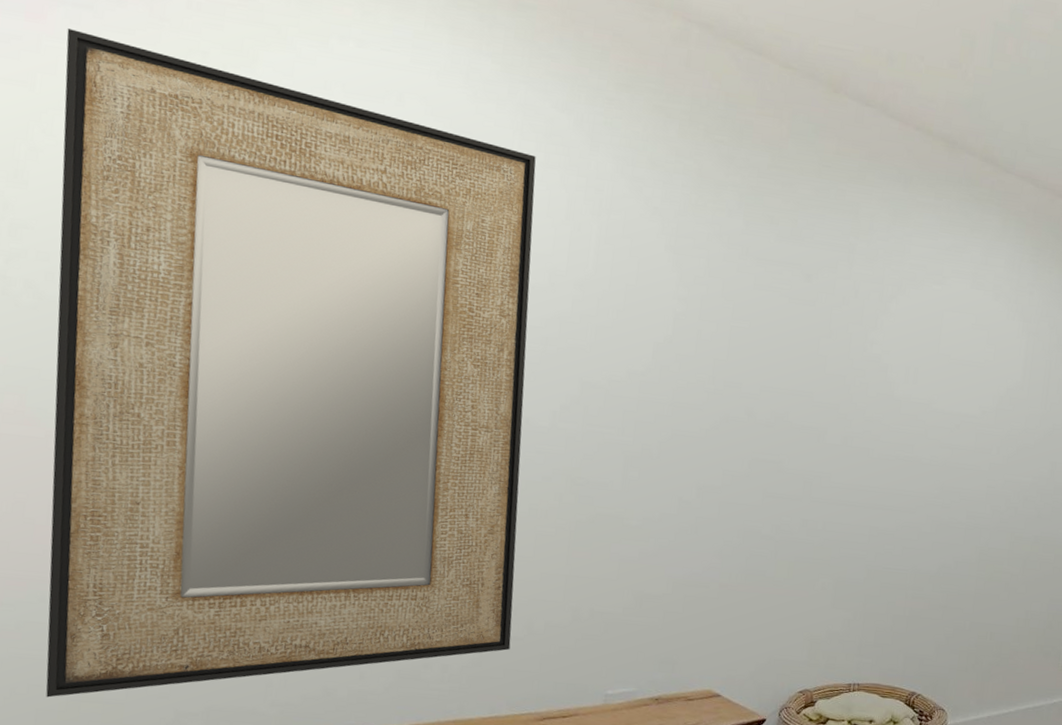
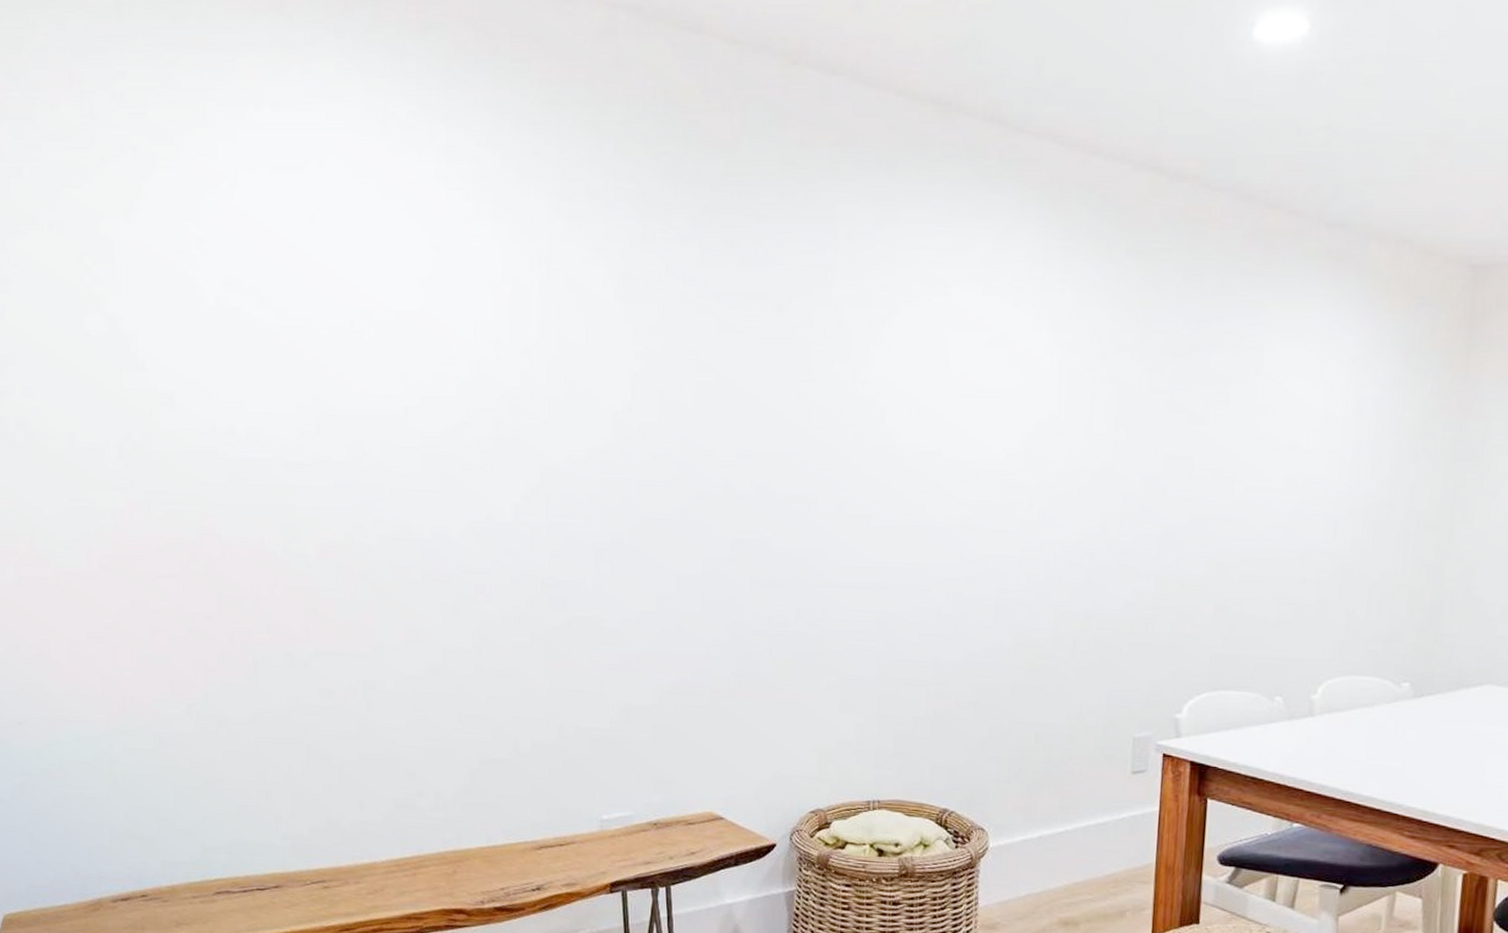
home mirror: present [45,28,536,698] -> none [13,145,499,835]

